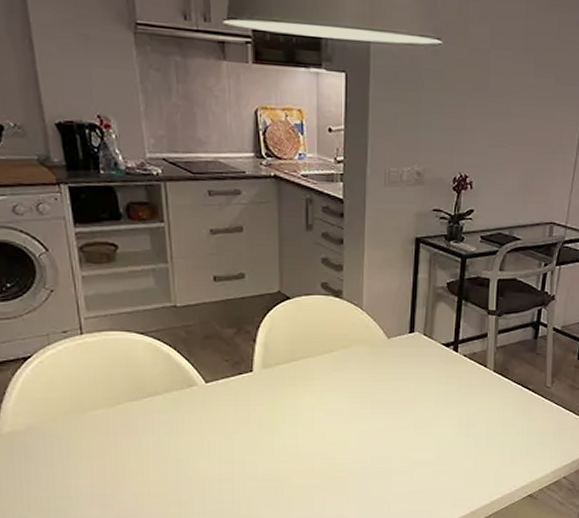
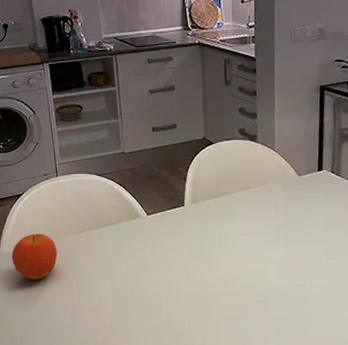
fruit: none [15,407,83,465] -> present [11,234,57,279]

